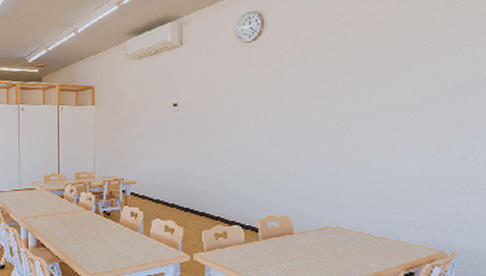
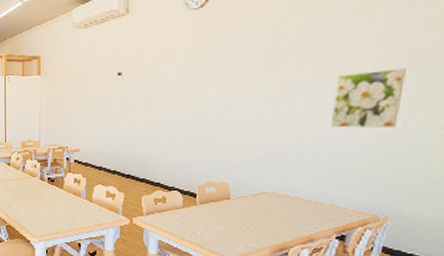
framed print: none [389,102,459,161] -> present [330,68,407,128]

